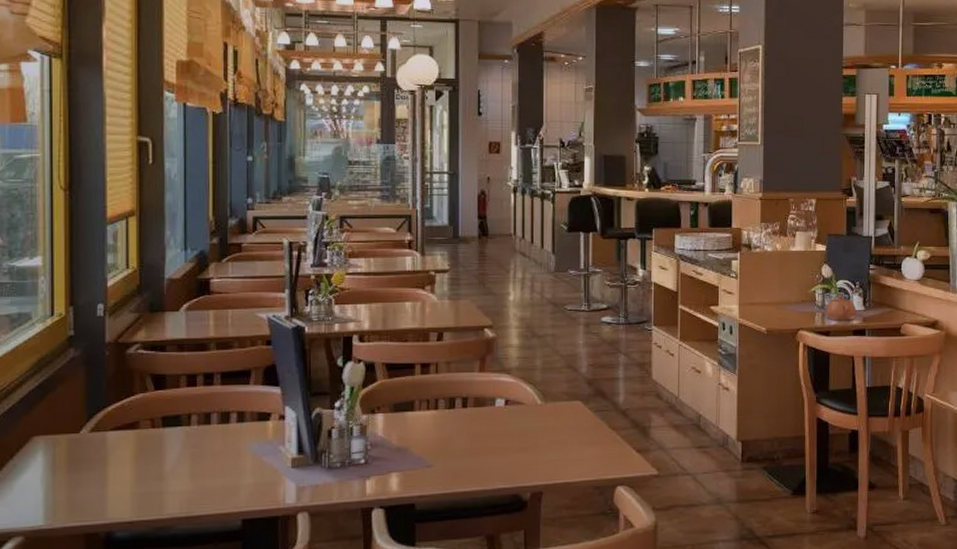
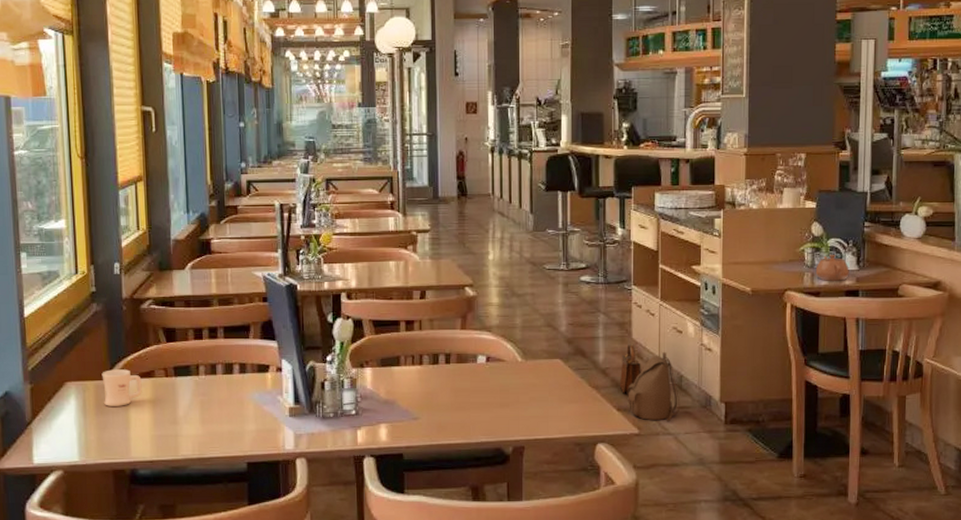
mug: none [76,421,124,462] -> present [101,369,142,406]
handbag: none [639,384,661,435] -> present [619,344,641,394]
backpack: none [646,392,699,462] -> present [626,352,681,422]

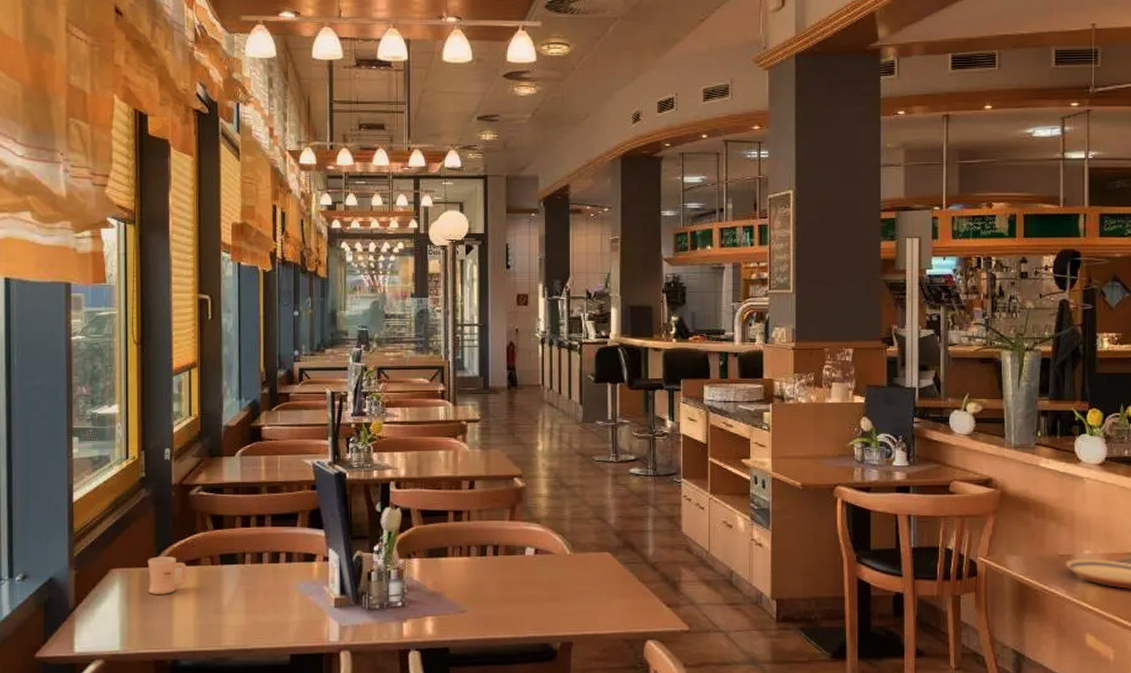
handbag: present [619,344,641,394] -> none [669,538,691,589]
backpack: present [626,352,681,422] -> none [676,547,731,619]
teapot: present [815,254,849,281] -> none [865,449,900,477]

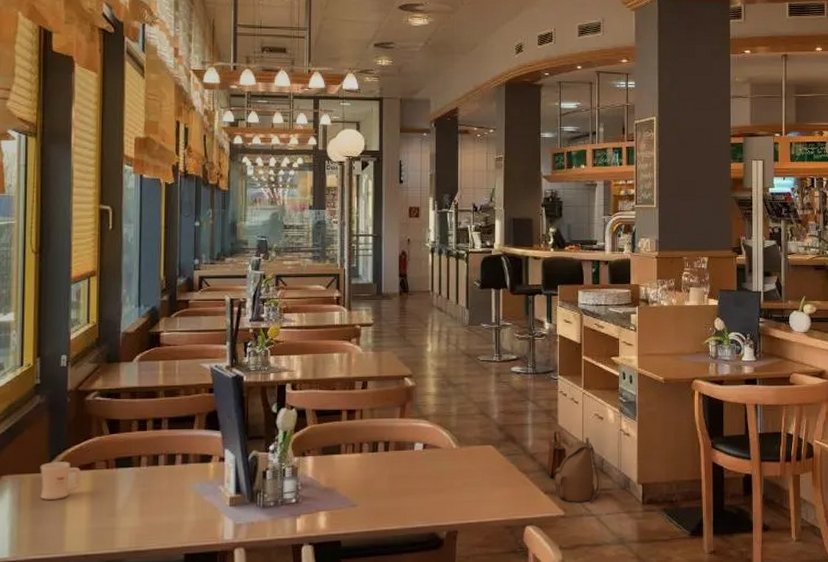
handbag: none [669,538,691,589] -> present [546,430,567,477]
backpack: none [676,547,731,619] -> present [553,437,602,504]

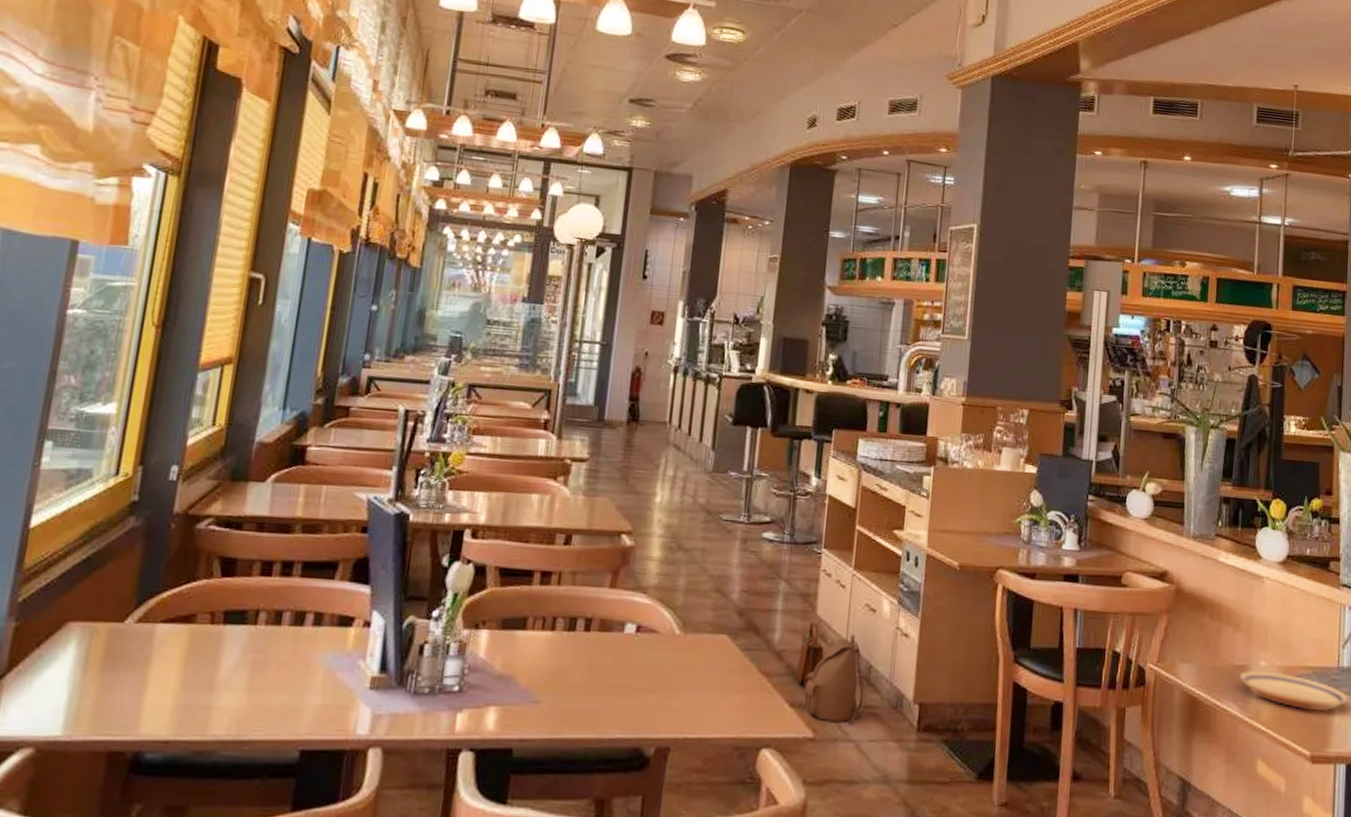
mug: present [40,462,81,500] -> none [116,608,177,661]

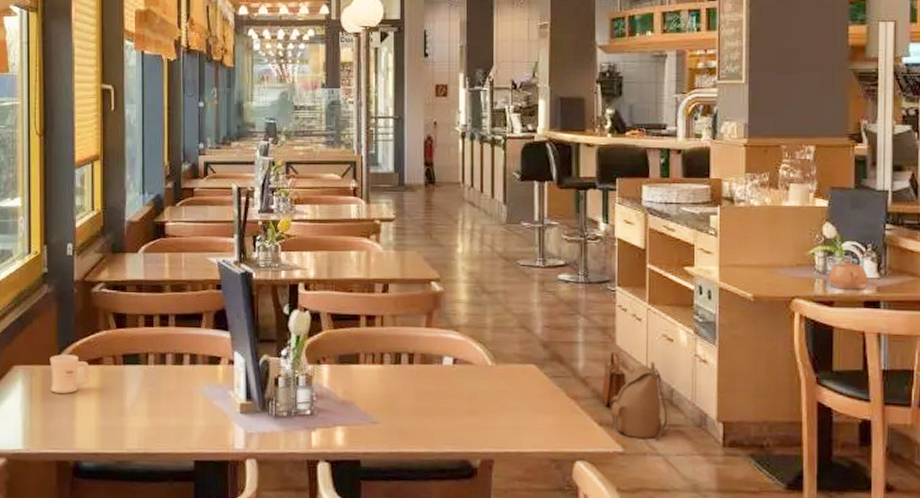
mug: none [116,608,177,661] -> present [49,354,90,394]
teapot: none [1031,529,1070,562] -> present [828,259,868,290]

